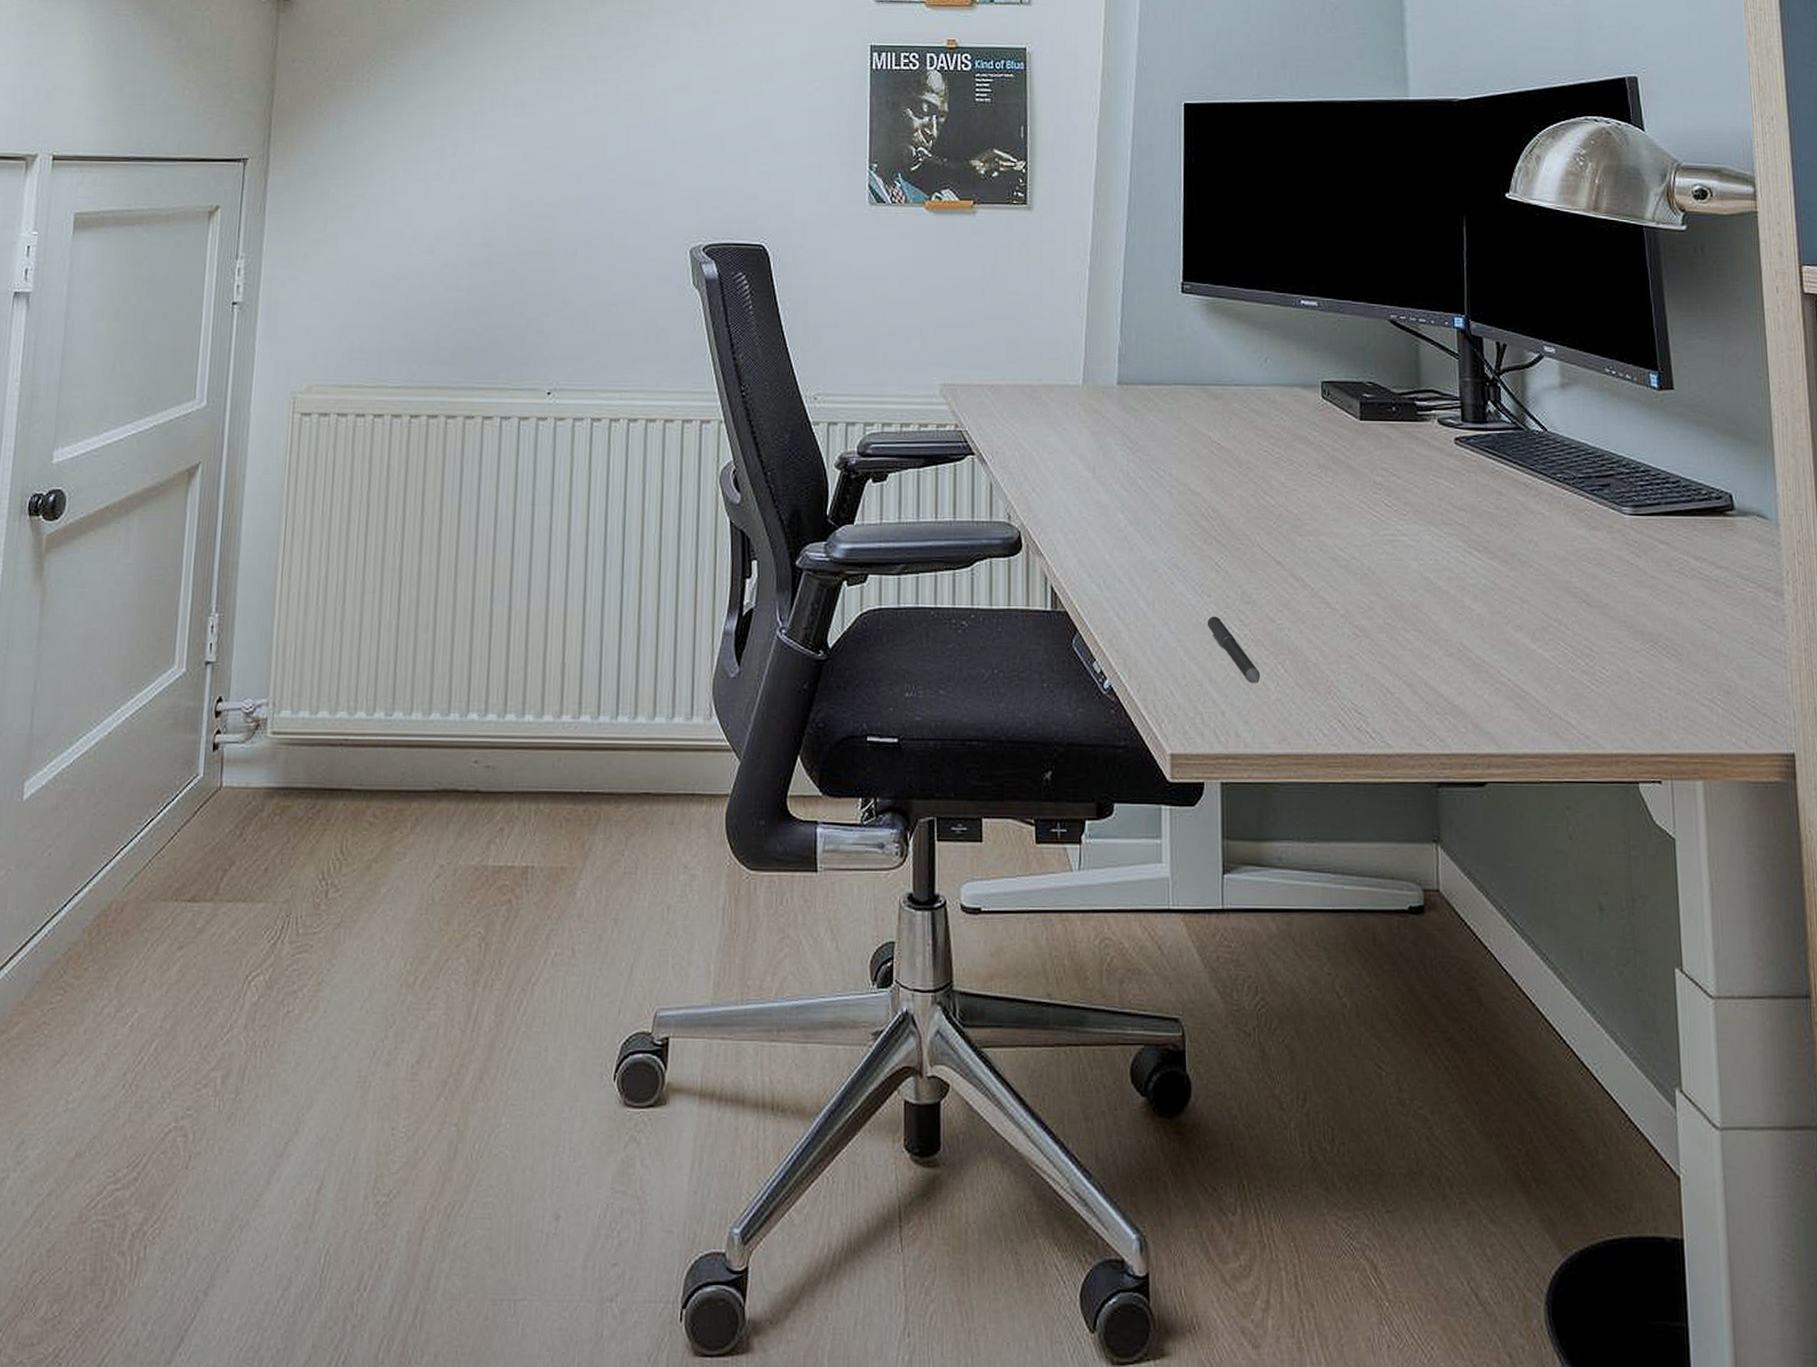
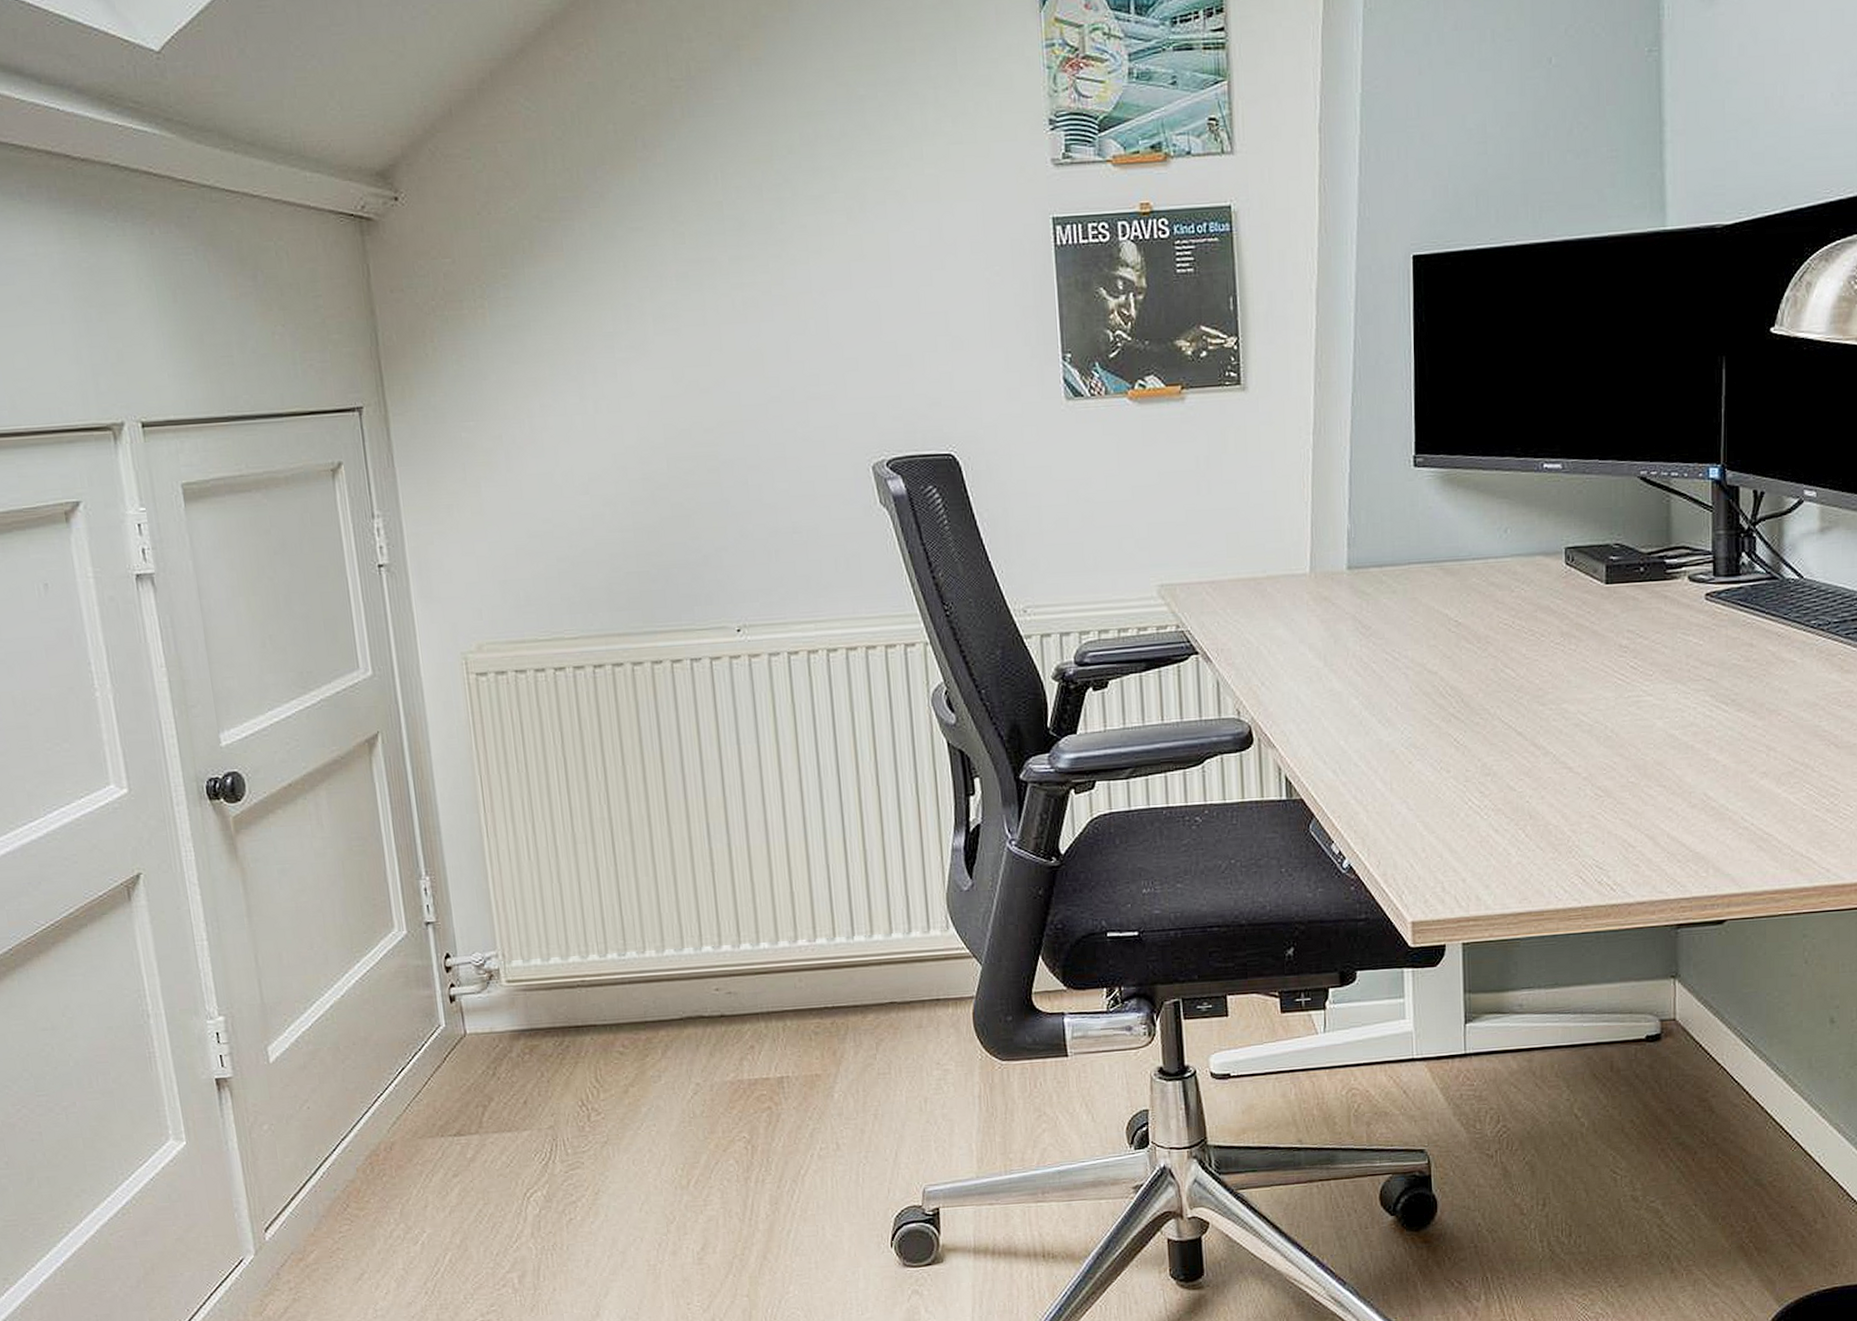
pen: present [1207,616,1261,683] -> none [1446,790,1501,850]

